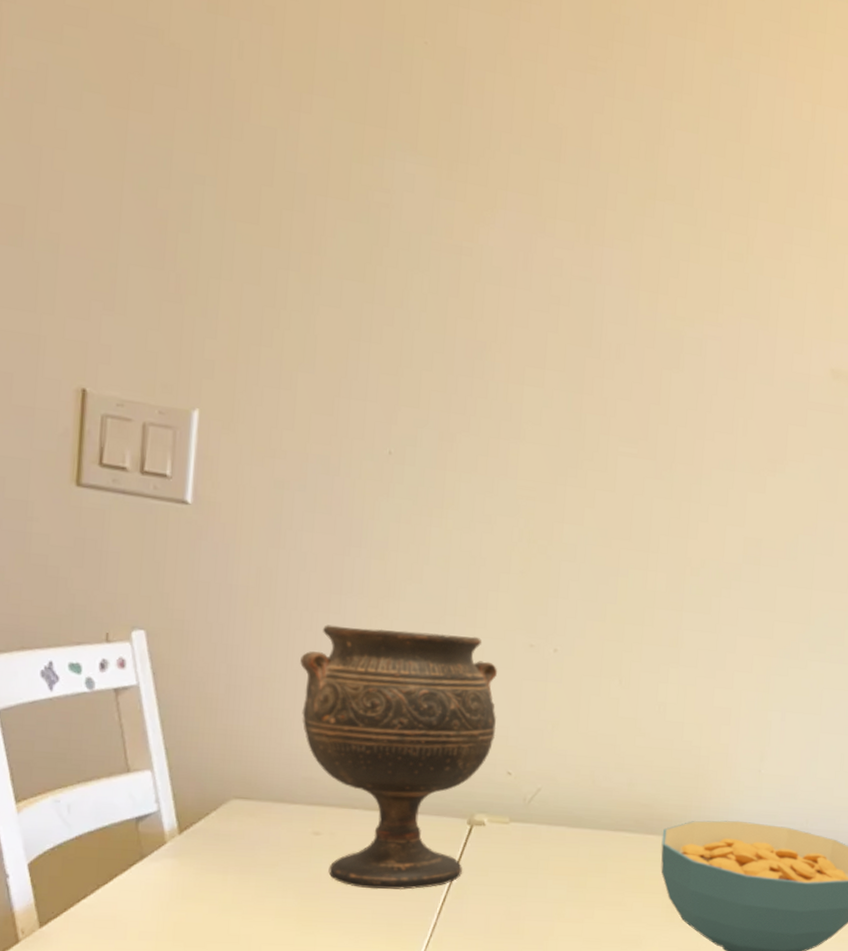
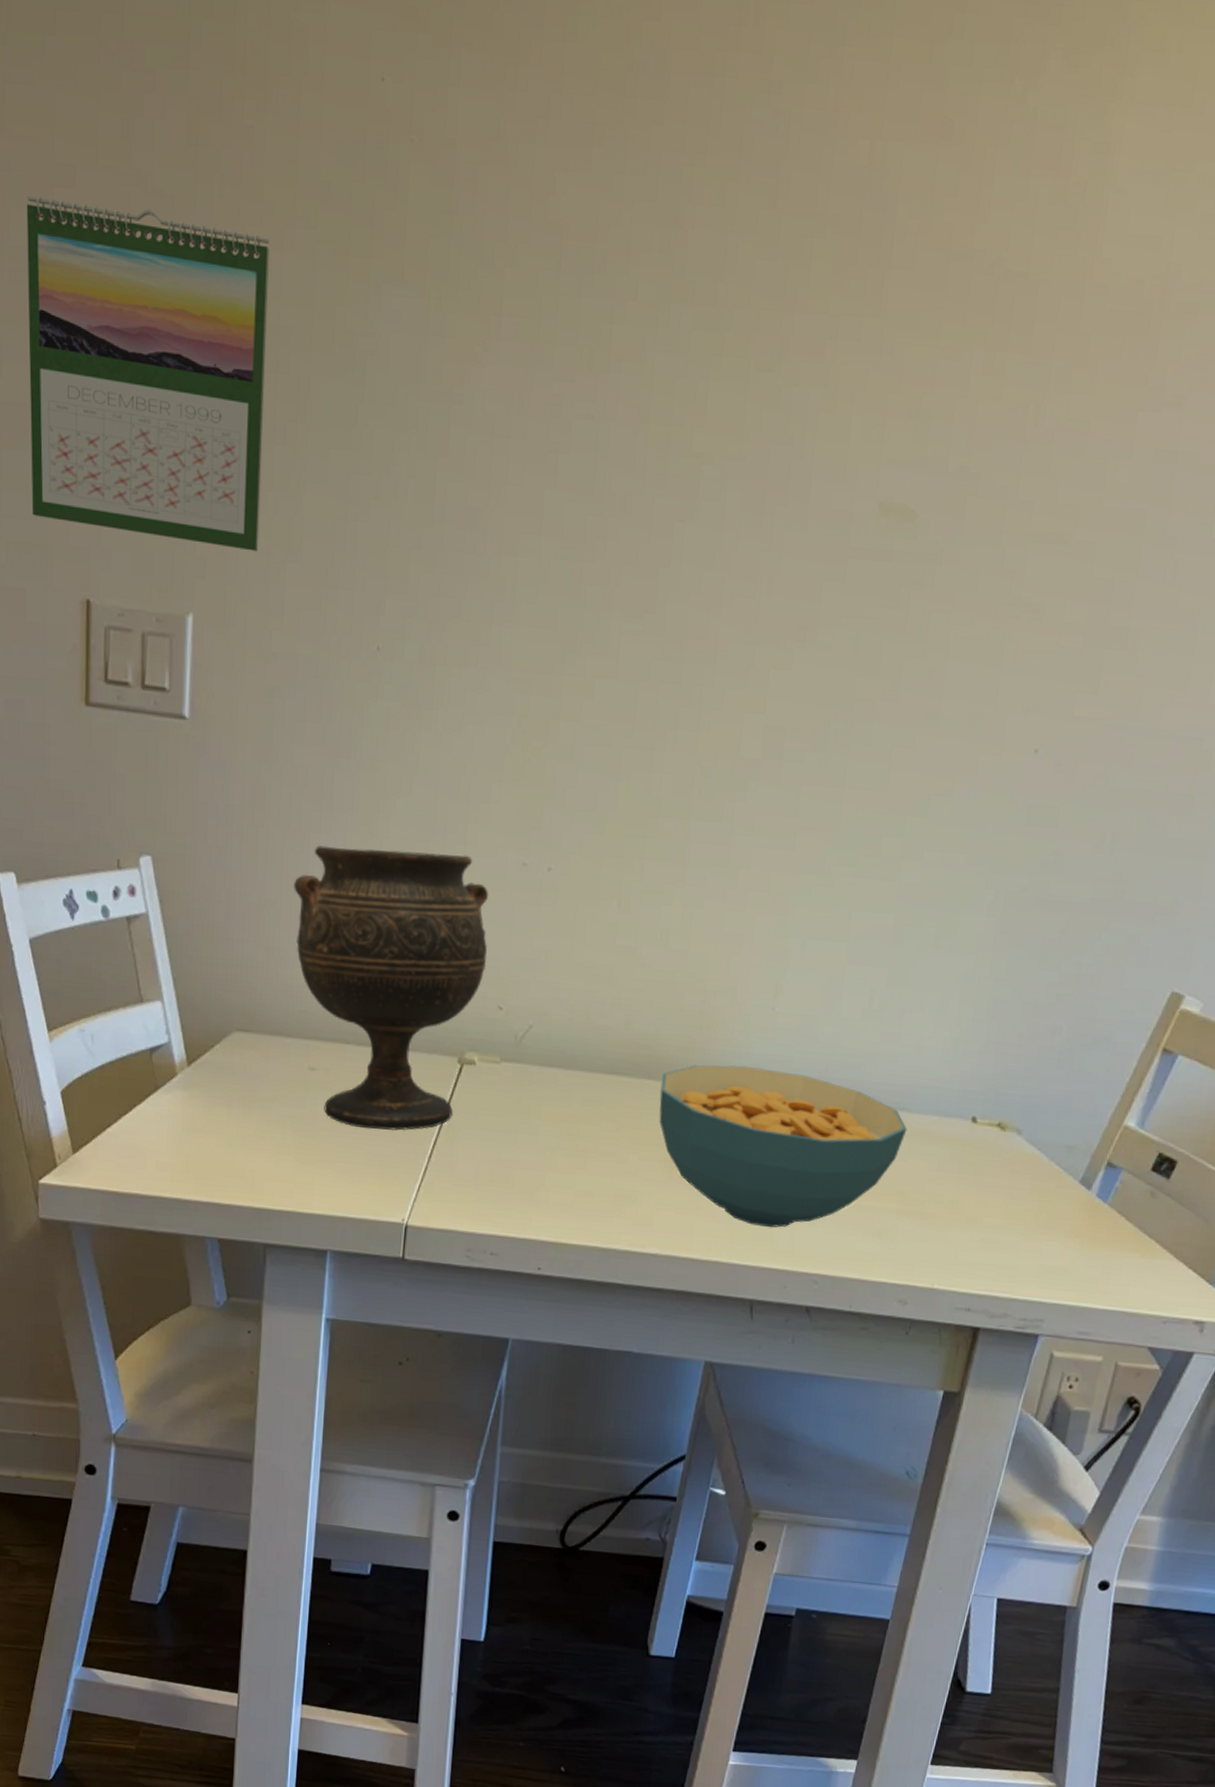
calendar: none [24,28,288,360] -> present [26,195,270,552]

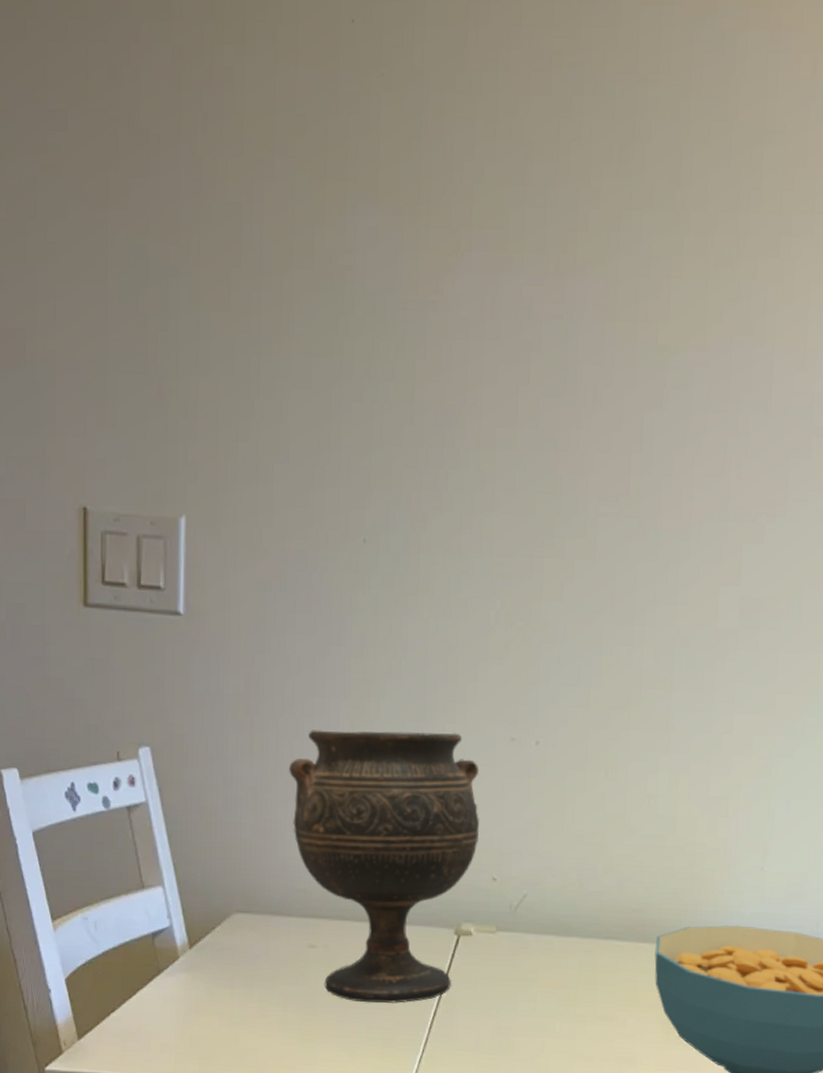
calendar: present [26,195,270,552] -> none [21,139,251,455]

